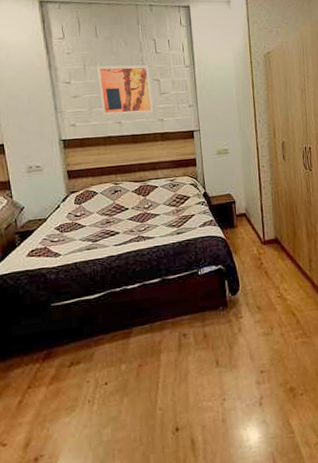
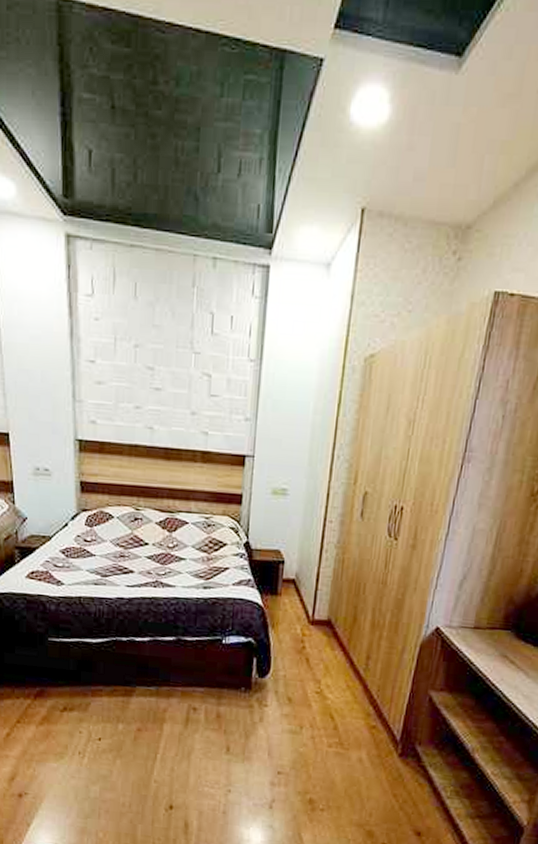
wall art: present [97,65,154,116] -> none [130,343,199,421]

